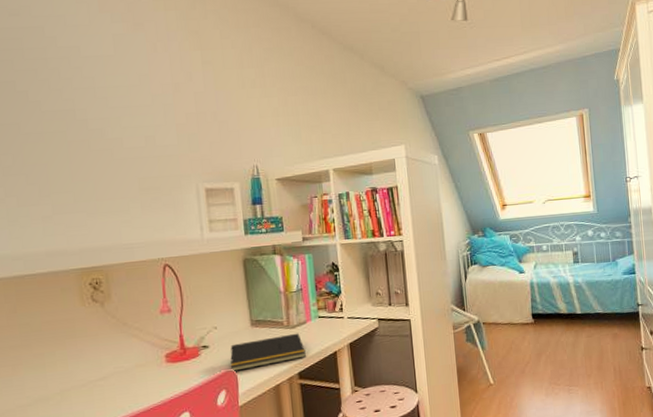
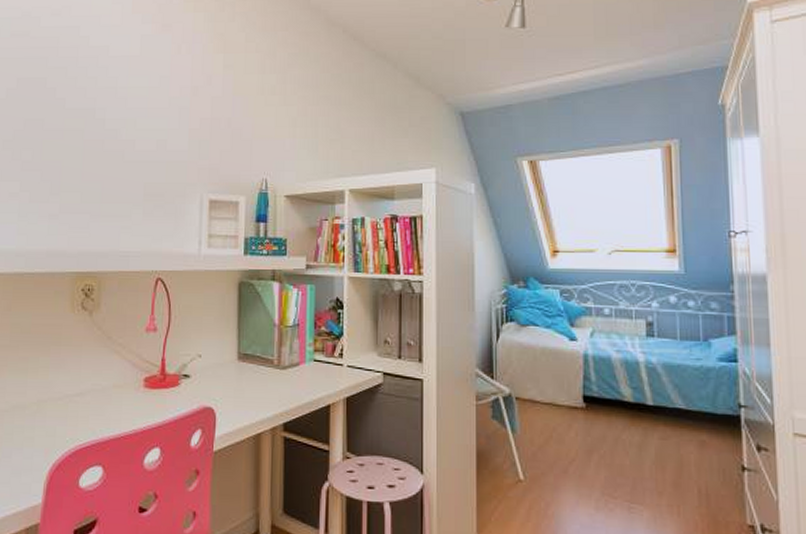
notepad: present [230,333,306,371] -> none [211,375,294,410]

